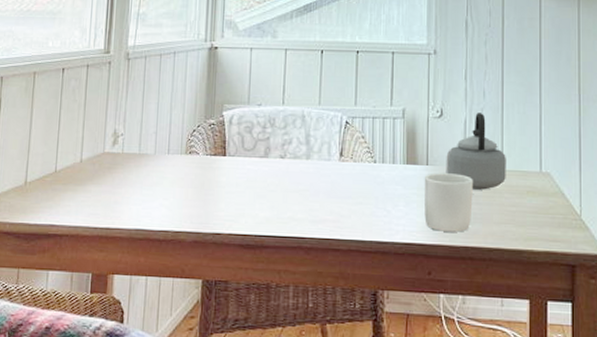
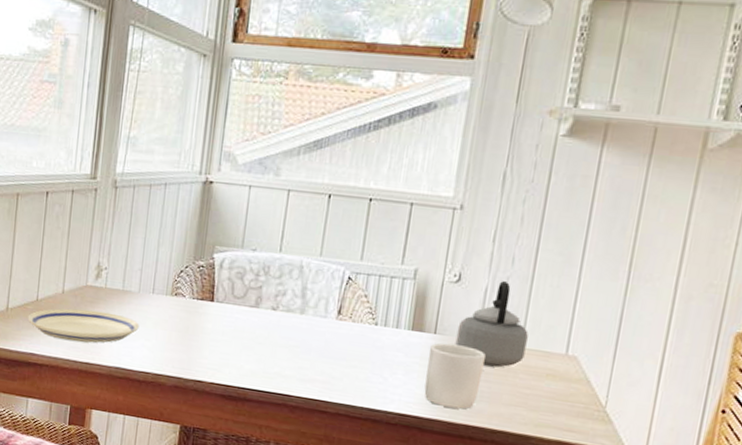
plate: none [46,175,157,209] -> present [28,308,140,343]

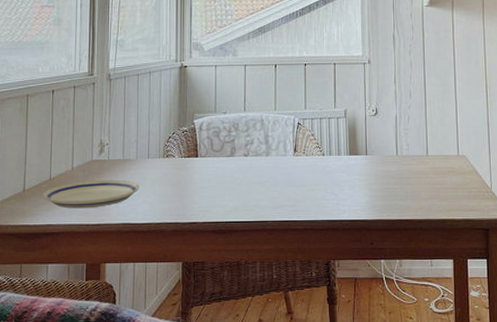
mug: present [424,343,486,409] -> none [364,160,405,208]
teapot: present [455,281,529,368] -> none [381,110,431,173]

